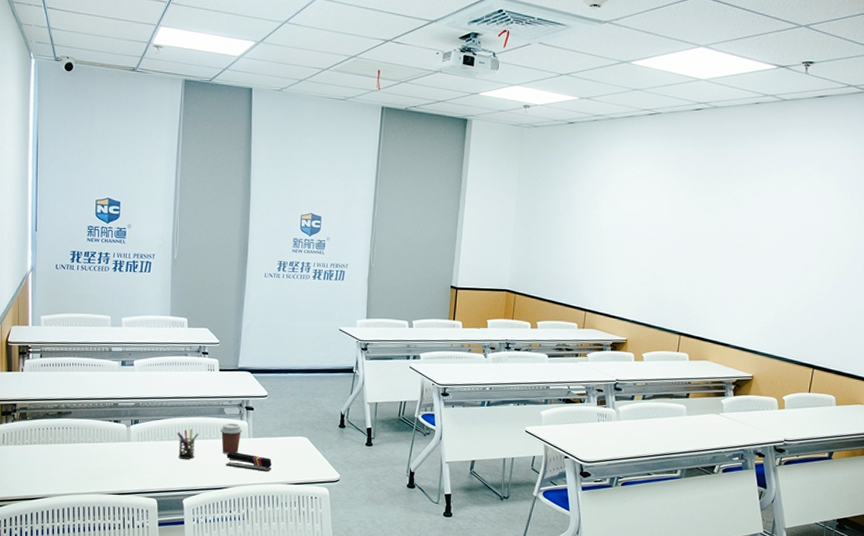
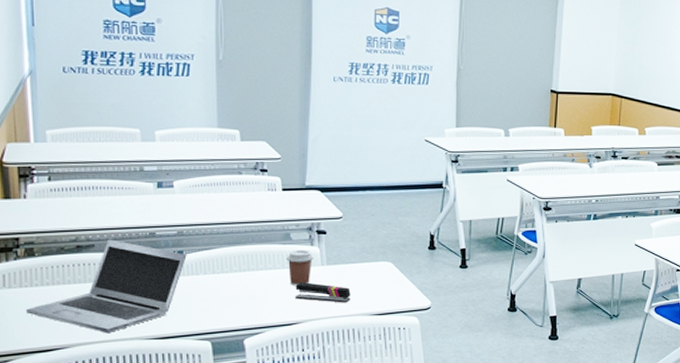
laptop: none [18,407,141,487] -> present [26,239,187,334]
pen holder: present [177,428,199,459] -> none [232,258,260,293]

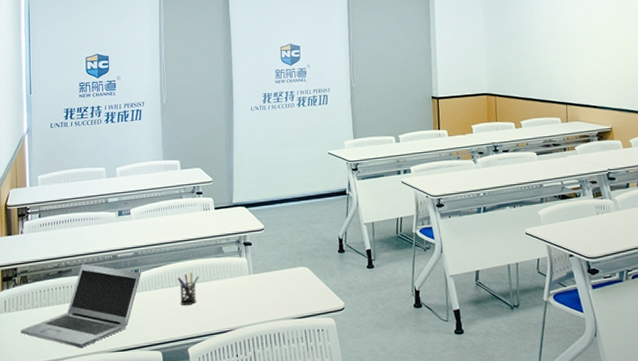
pen holder: none [232,258,260,293] -> present [177,272,199,305]
coffee cup: present [287,249,314,286] -> none [220,261,243,295]
stapler: present [295,282,351,303] -> none [228,291,275,309]

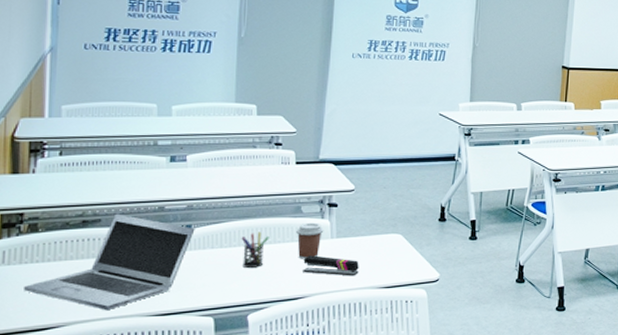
coffee cup: none [220,261,243,295] -> present [296,222,324,259]
stapler: none [228,291,275,309] -> present [303,255,359,276]

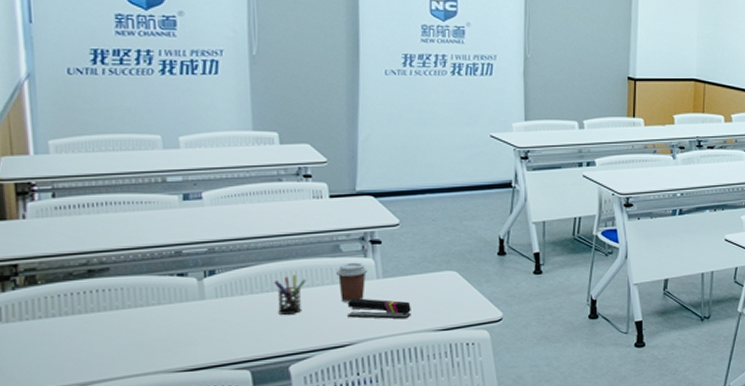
laptop: present [24,213,195,311] -> none [28,260,220,368]

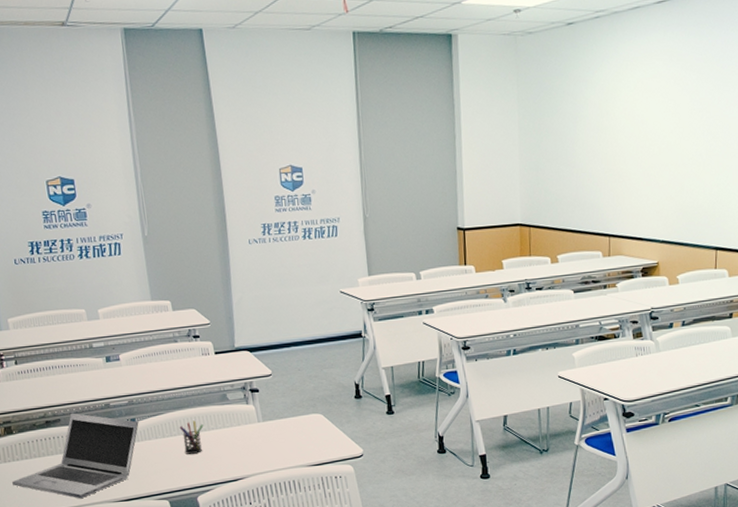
laptop: none [28,260,220,368] -> present [12,413,139,499]
coffee cup: present [336,262,368,303] -> none [226,408,251,444]
stapler: present [347,298,411,319] -> none [237,439,288,457]

